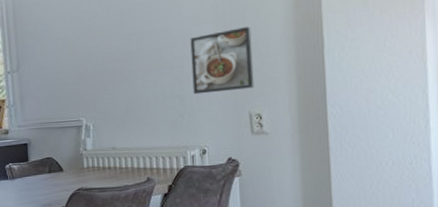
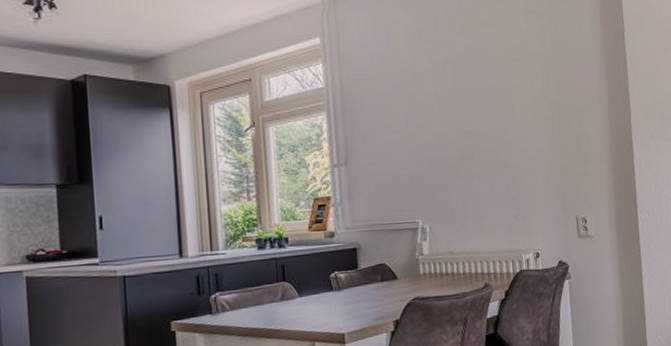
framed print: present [190,27,254,95] -> none [523,134,580,197]

